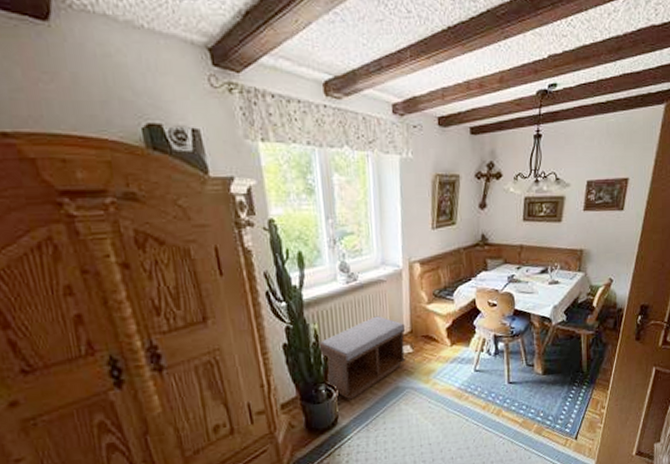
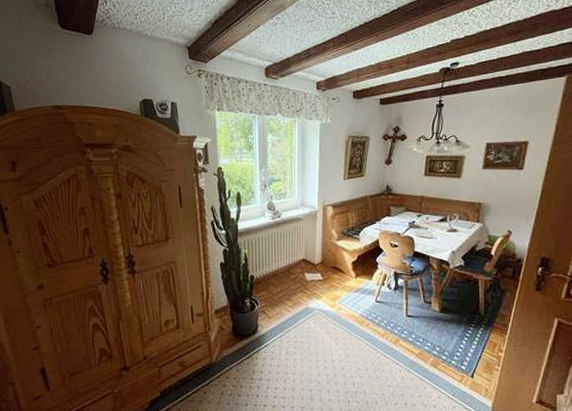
bench: present [317,316,406,400] -> none [246,247,317,314]

